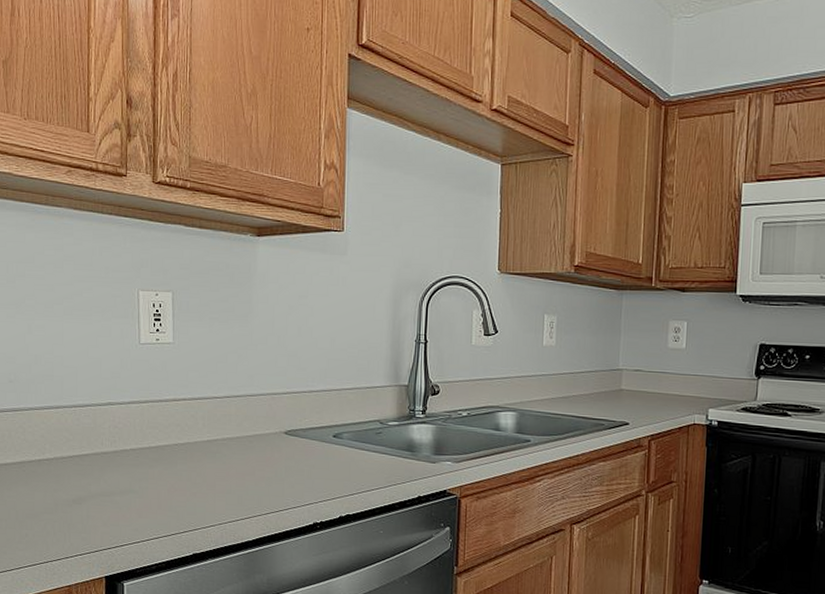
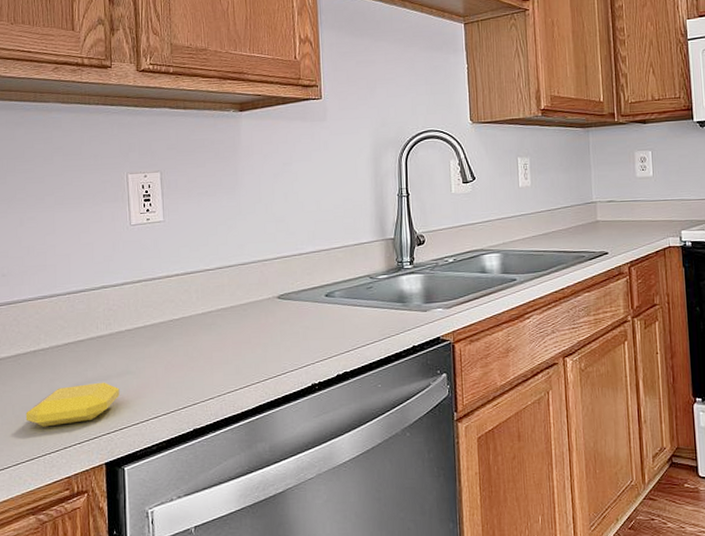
soap bar: none [29,497,122,536] -> present [25,382,120,427]

